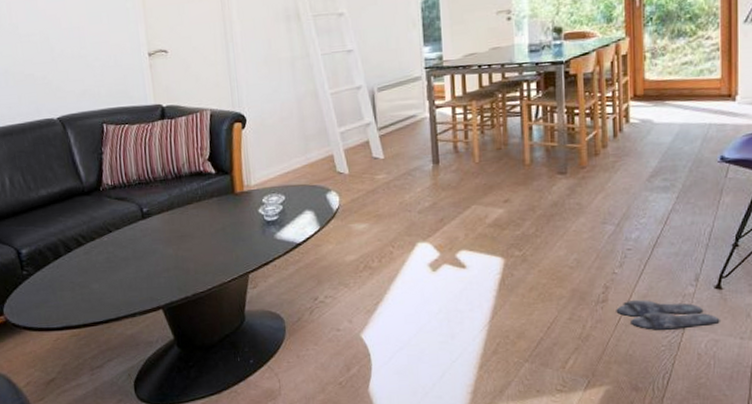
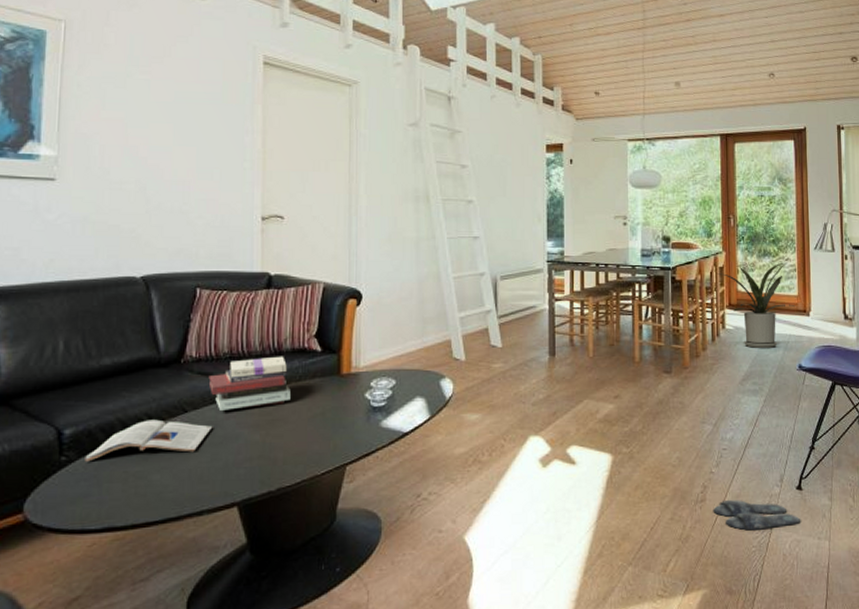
magazine: none [40,239,134,275] -> present [85,419,213,462]
books: none [124,179,194,230] -> present [208,356,291,410]
house plant: none [619,41,722,142] -> present [717,262,798,348]

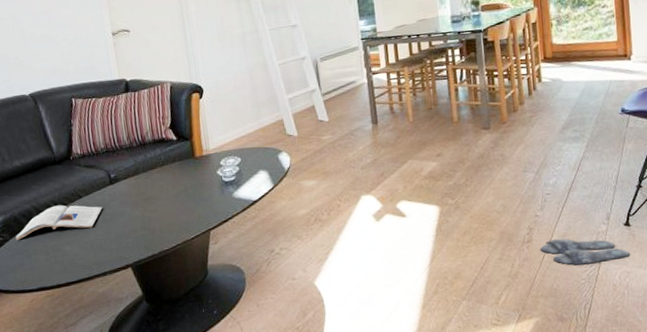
books: present [208,356,291,410] -> none [93,146,158,194]
house plant: present [717,262,798,348] -> none [529,9,618,98]

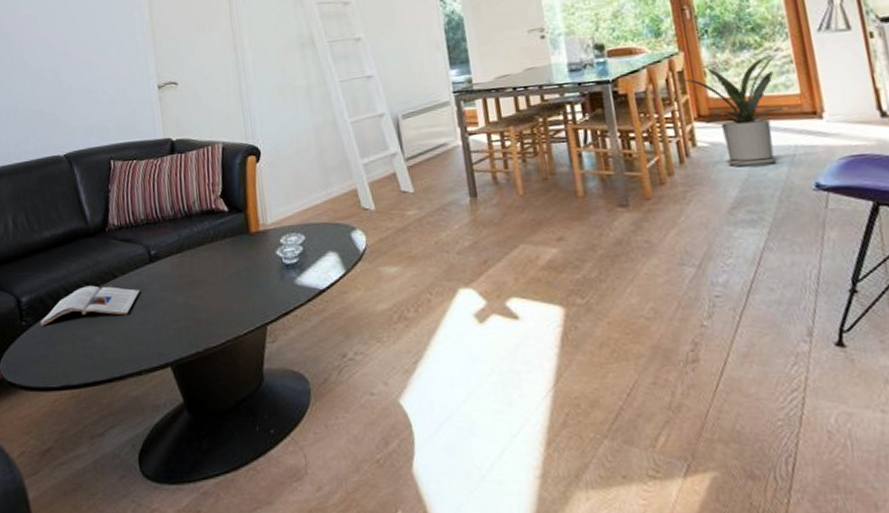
house plant: none [529,9,618,98] -> present [674,53,804,168]
slippers: present [540,238,631,266] -> none [711,359,850,399]

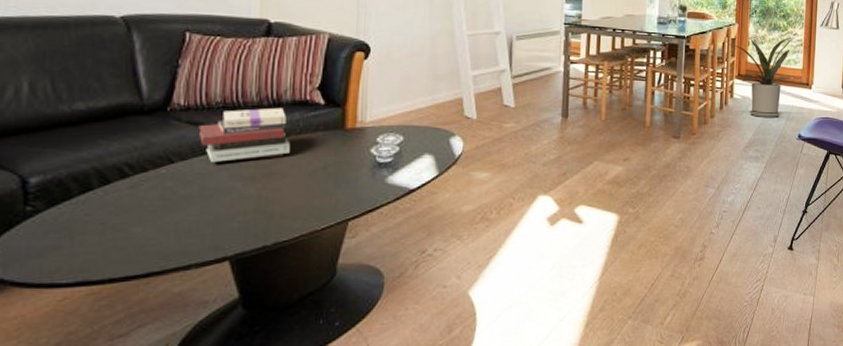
magazine: present [40,285,140,326] -> none [54,169,203,213]
books: none [130,218,206,275] -> present [198,107,290,162]

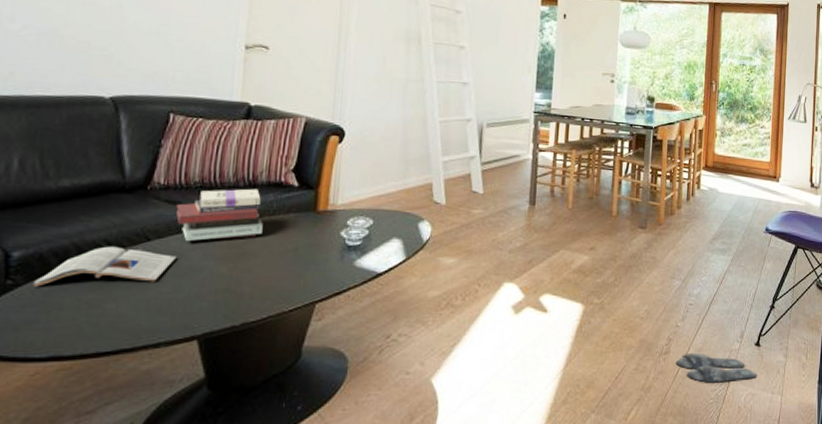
magazine: none [54,169,203,213] -> present [33,246,177,287]
slippers: none [710,258,790,287] -> present [676,352,757,383]
house plant: present [728,37,802,118] -> none [696,129,770,210]

